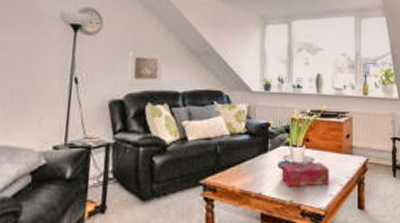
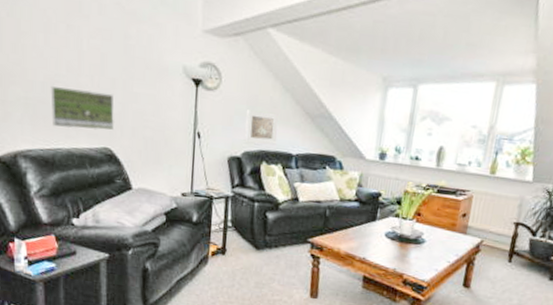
tissue box: present [281,163,330,187] -> none [387,234,438,260]

